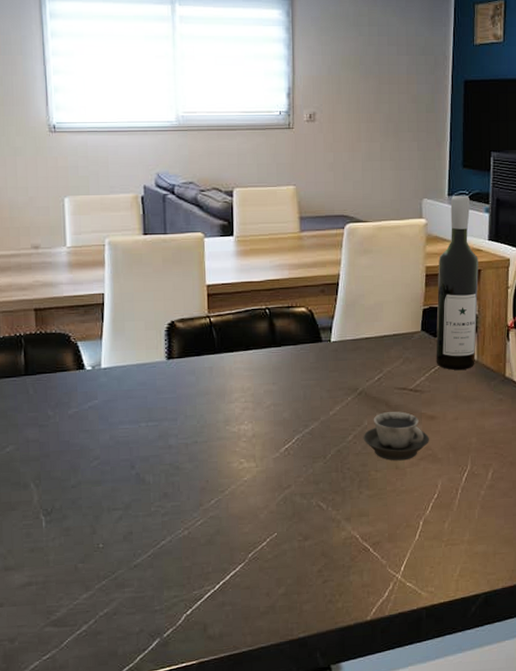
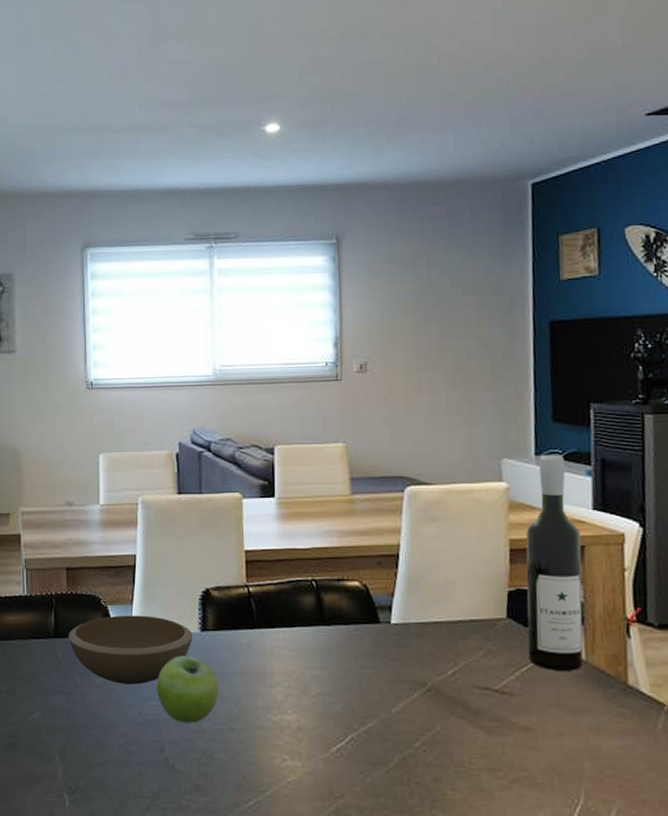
bowl: none [39,349,160,413] -> present [68,615,193,685]
fruit: none [127,382,185,441] -> present [157,655,220,723]
cup: present [363,411,429,461] -> none [435,716,524,781]

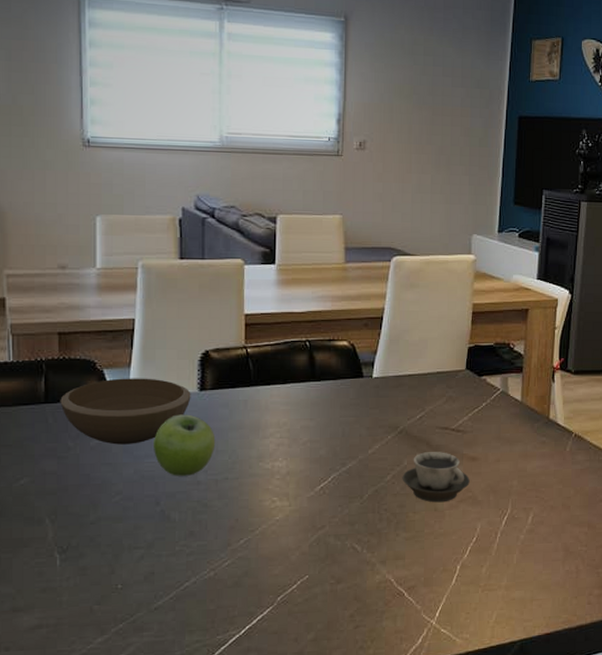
cup: none [435,716,524,781] -> present [402,452,470,503]
bottle: present [525,455,584,672] -> none [479,232,526,411]

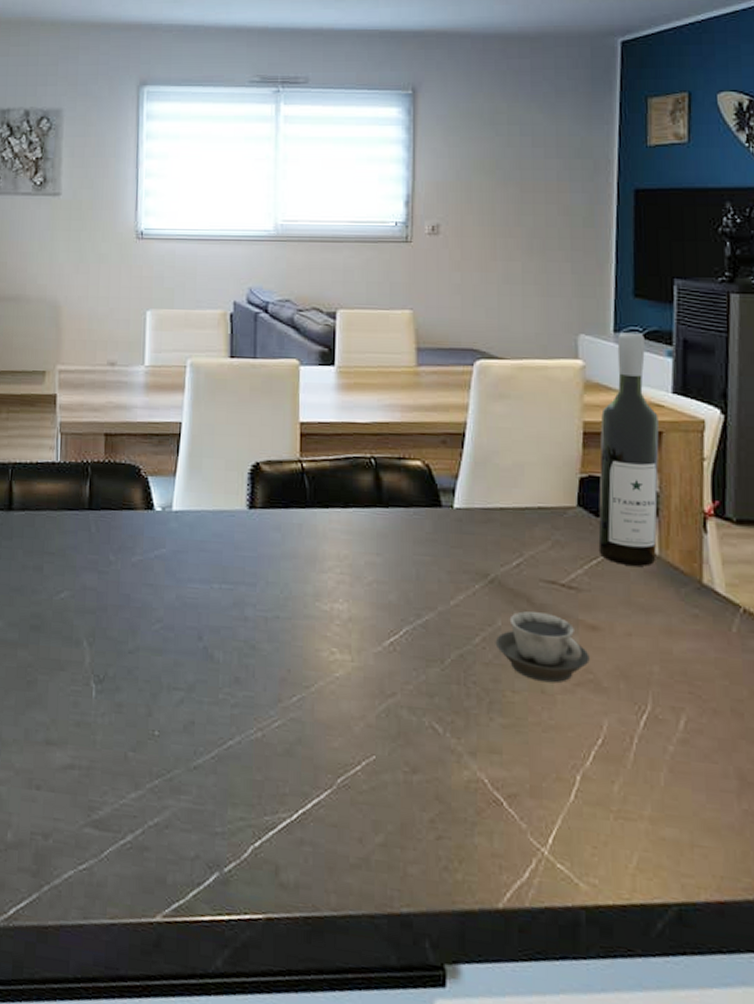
bowl: present [60,378,191,445] -> none [103,487,240,565]
fruit: present [154,414,216,476] -> none [198,534,266,609]
bottle: none [479,232,526,411] -> present [598,332,659,567]

